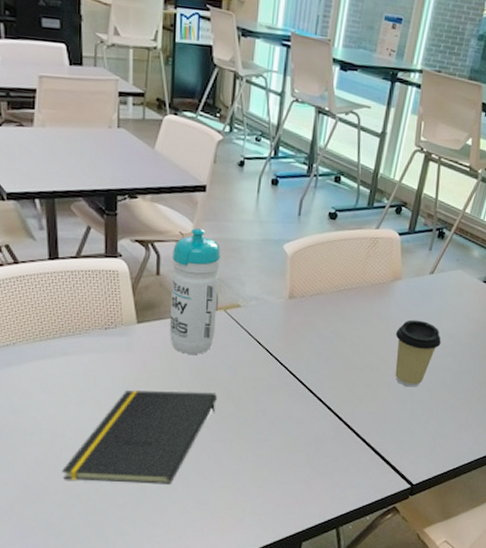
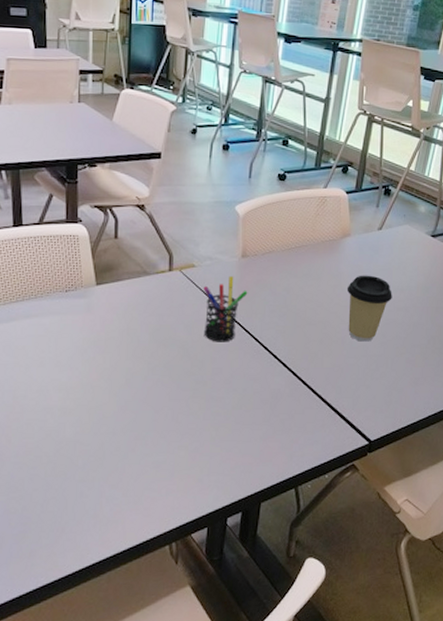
notepad: present [62,389,217,484] -> none [23,350,174,445]
water bottle: present [170,228,221,354] -> none [128,193,176,314]
pen holder: none [248,318,294,385] -> present [203,276,248,342]

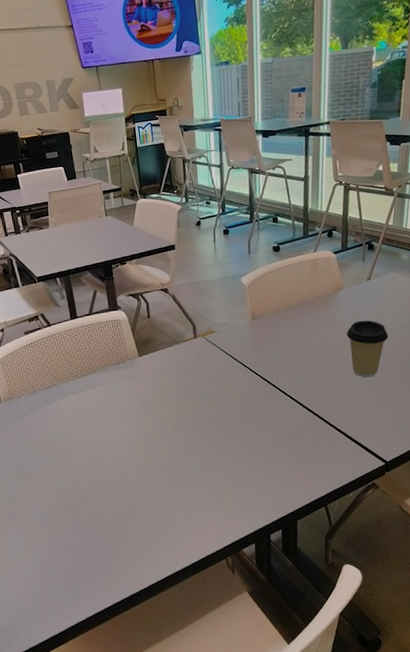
pen holder: present [203,276,248,342] -> none [224,336,261,391]

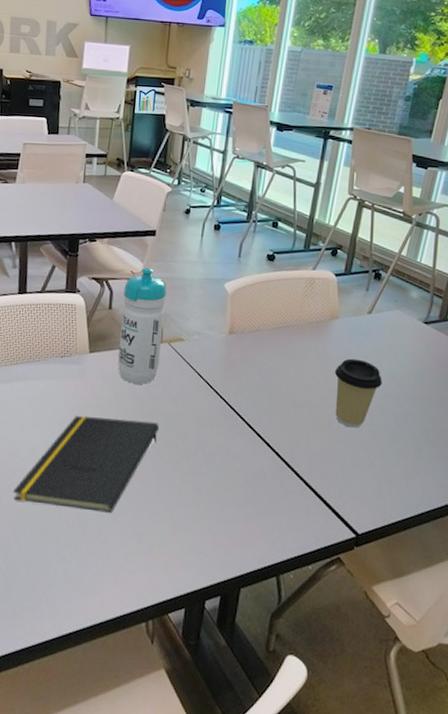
notepad: none [100,403,209,484] -> present [13,415,159,513]
water bottle: none [157,277,199,375] -> present [118,268,167,384]

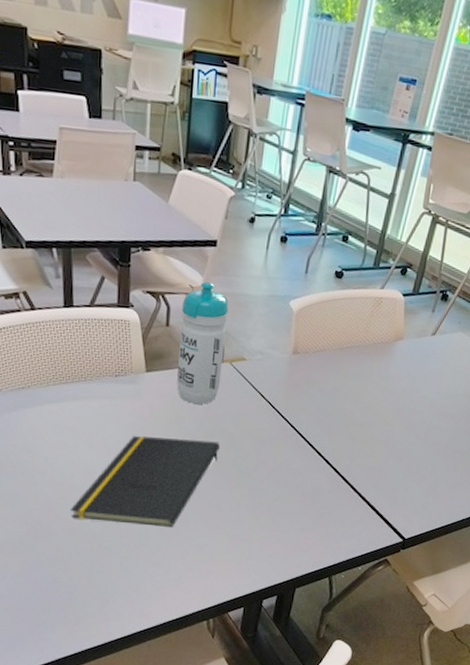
coffee cup: present [334,358,382,428] -> none [392,379,440,445]

